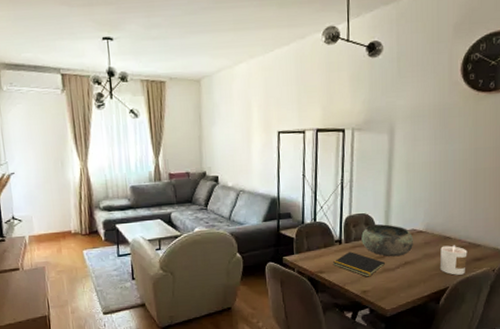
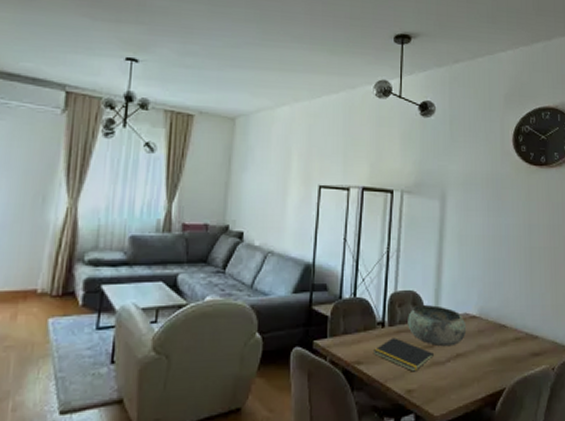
candle: present [439,245,468,275] -> none [495,335,525,373]

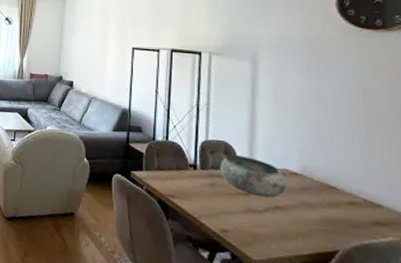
notepad: present [372,338,434,372] -> none [185,180,249,214]

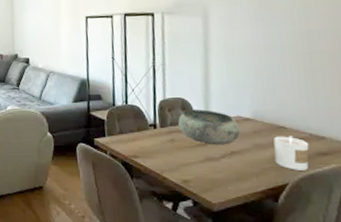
candle: none [323,196,364,239] -> present [273,136,310,170]

